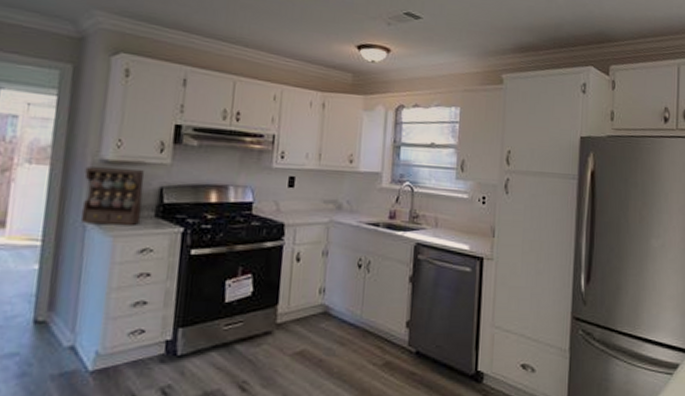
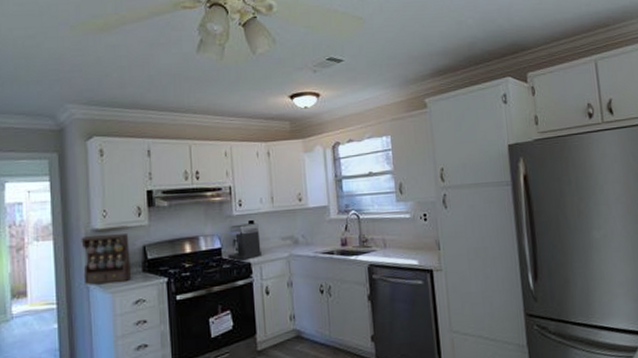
coffee maker: none [258,178,300,220] -> present [228,223,261,261]

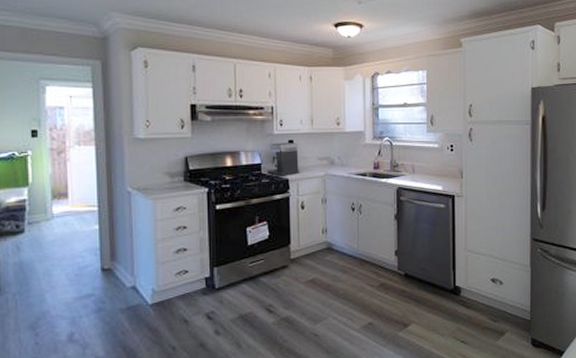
spice rack: present [81,234,132,286] -> none [123,144,173,191]

